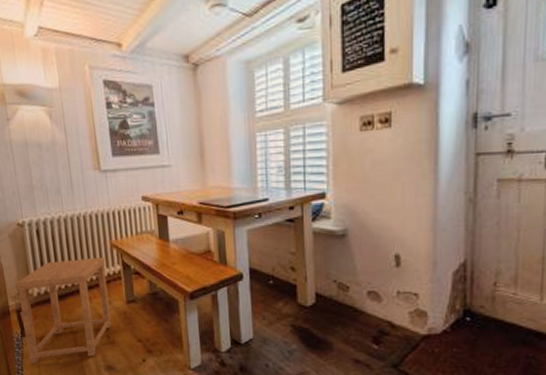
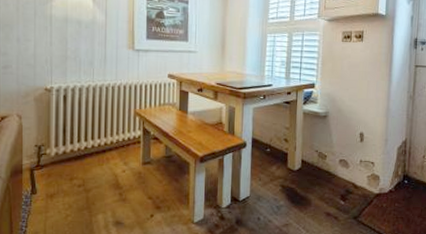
side table: present [15,257,111,364] -> none [33,123,128,221]

